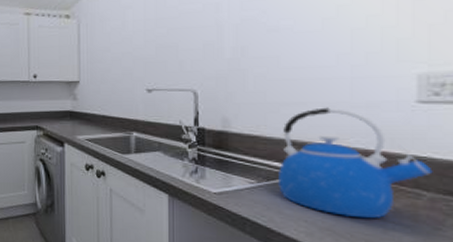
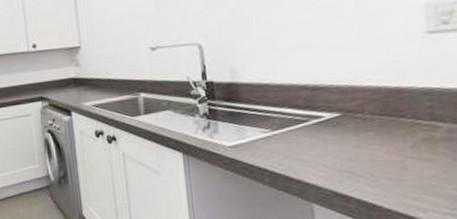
kettle: present [278,107,433,219] -> none [292,47,448,157]

